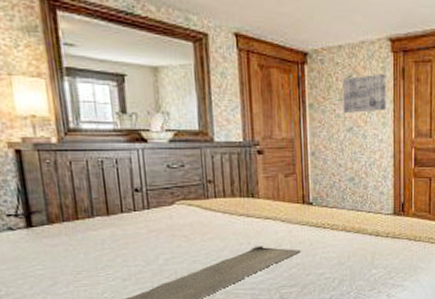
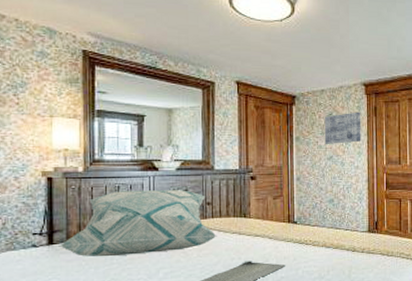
decorative pillow: none [39,165,222,242] -> present [58,190,217,257]

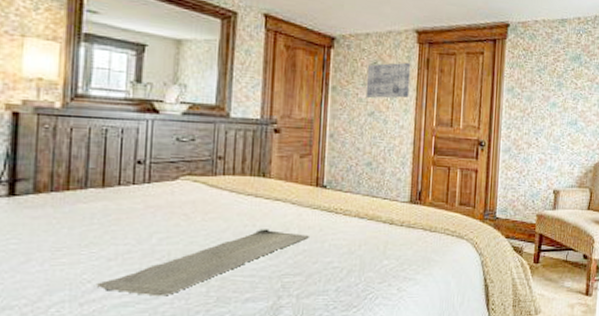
decorative pillow: present [58,190,217,257] -> none [22,135,228,215]

